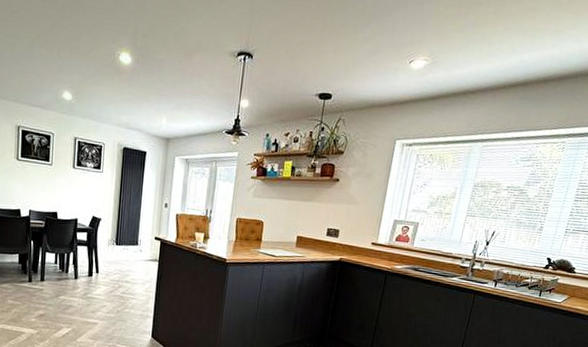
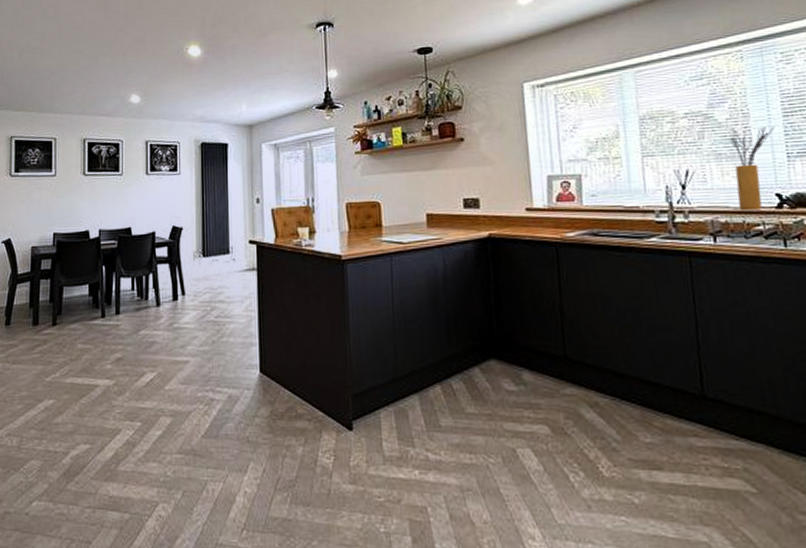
vase: none [519,204,566,268] -> present [729,126,775,211]

